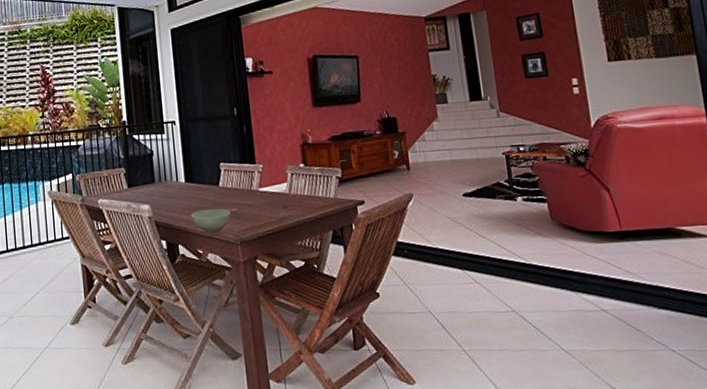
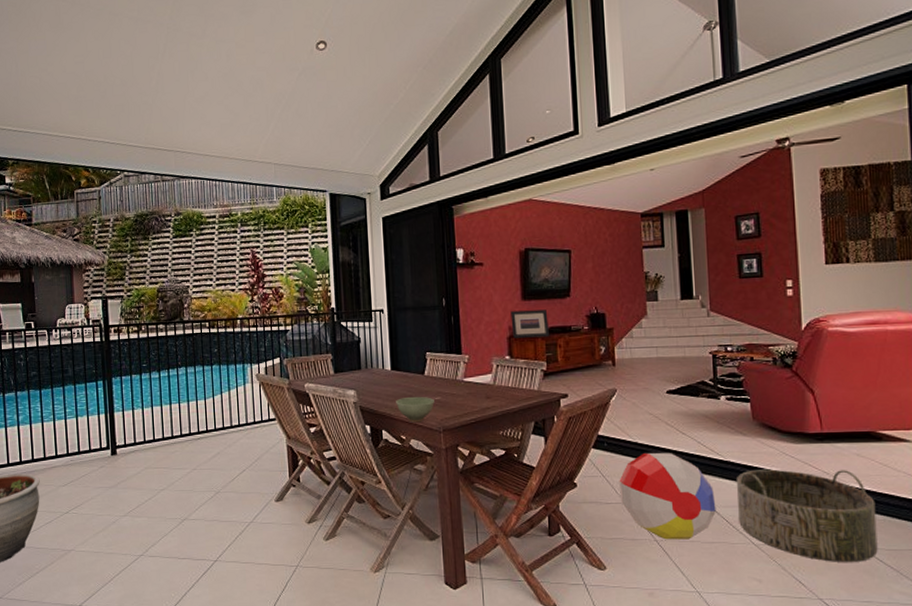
picture frame: none [302,116,343,146] -> present [510,309,550,338]
beachball: none [422,257,523,349] -> present [619,452,716,540]
basket: none [539,269,690,366] -> present [736,469,878,562]

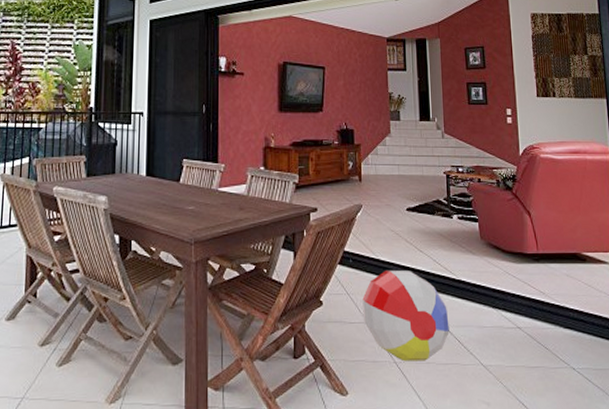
bowl: present [396,396,434,423] -> none [148,205,188,233]
picture frame: present [510,309,550,338] -> none [267,122,303,149]
basket: present [736,469,878,562] -> none [466,288,587,383]

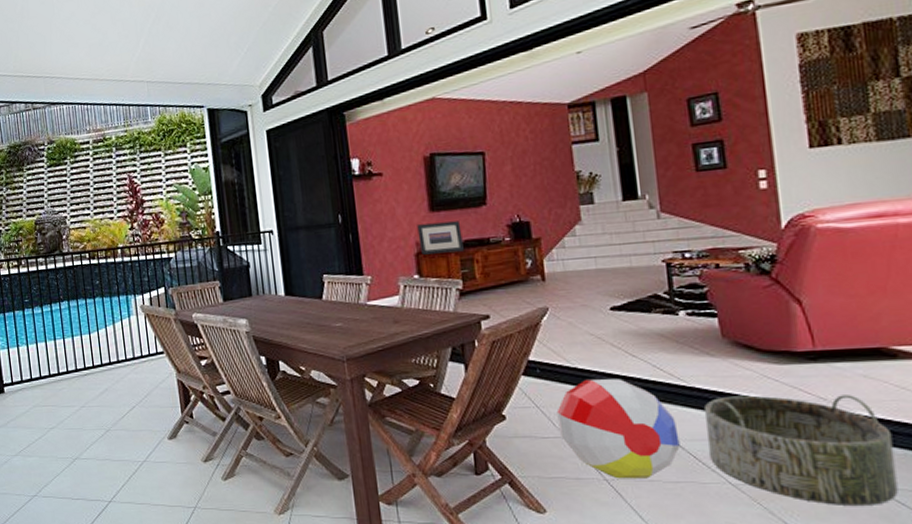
picture frame: none [267,122,303,149] -> present [417,221,465,255]
basket: none [466,288,587,383] -> present [703,395,898,505]

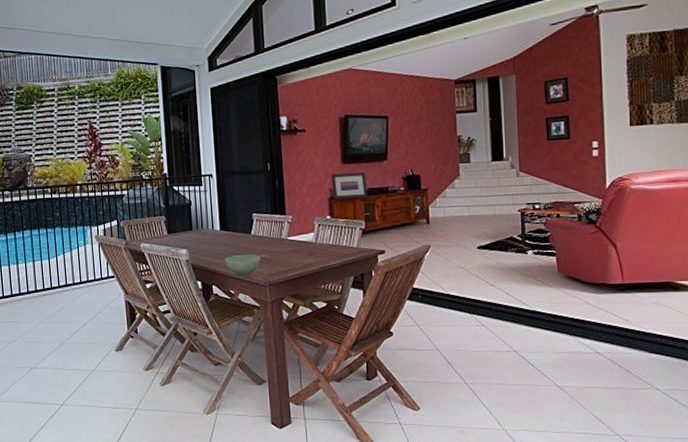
bowl: none [292,323,335,352] -> present [225,254,261,279]
beachball: present [556,379,680,479] -> none [432,303,522,383]
basket: present [703,395,898,505] -> none [541,317,673,402]

